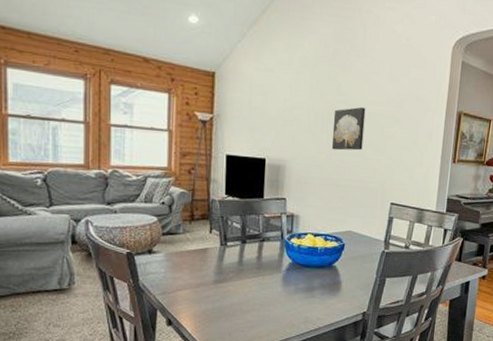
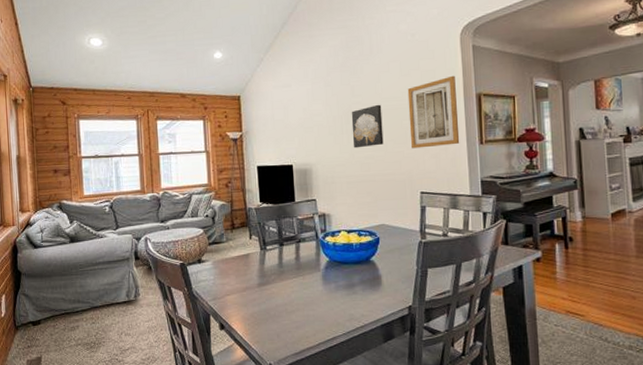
wall art: none [389,89,441,160] -> present [407,75,460,149]

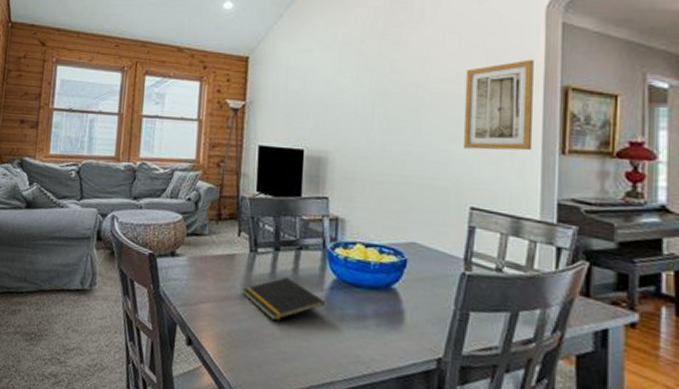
notepad: none [258,264,322,300] -> present [242,276,325,321]
wall art: present [351,104,384,149] -> none [385,86,429,140]

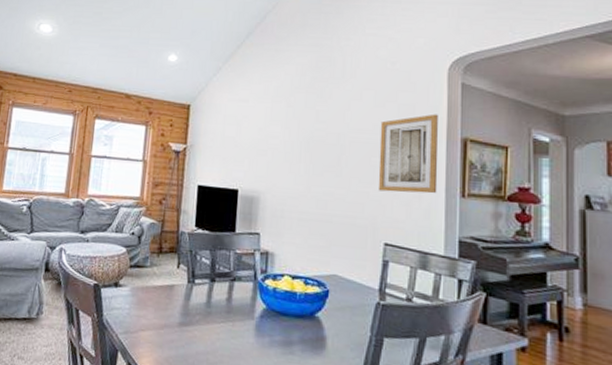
notepad: present [242,276,325,321] -> none [180,306,255,348]

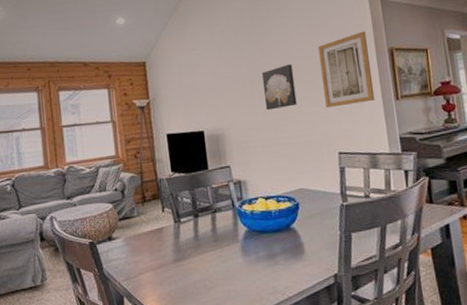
wall art: none [310,134,349,182] -> present [261,63,297,111]

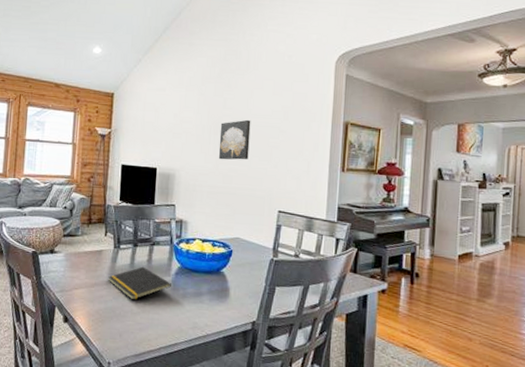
notepad: none [173,237,242,275] -> present [108,266,171,300]
wall art: present [317,31,375,108] -> none [275,101,326,169]

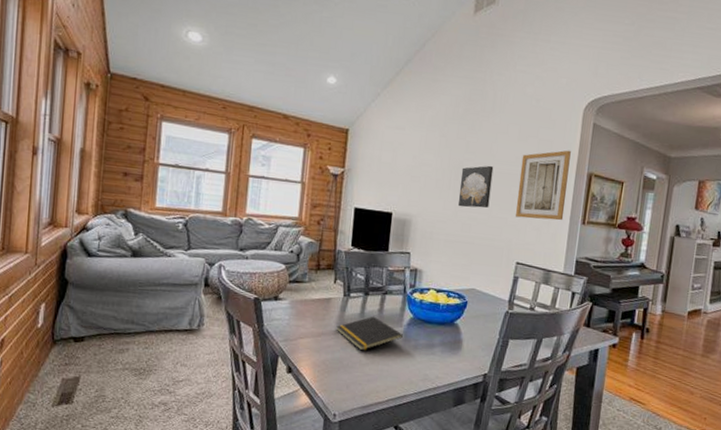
wall art: none [275,101,326,169] -> present [516,150,571,221]

